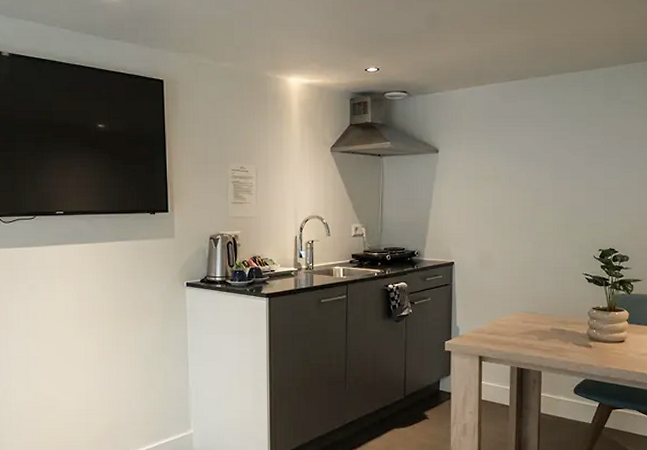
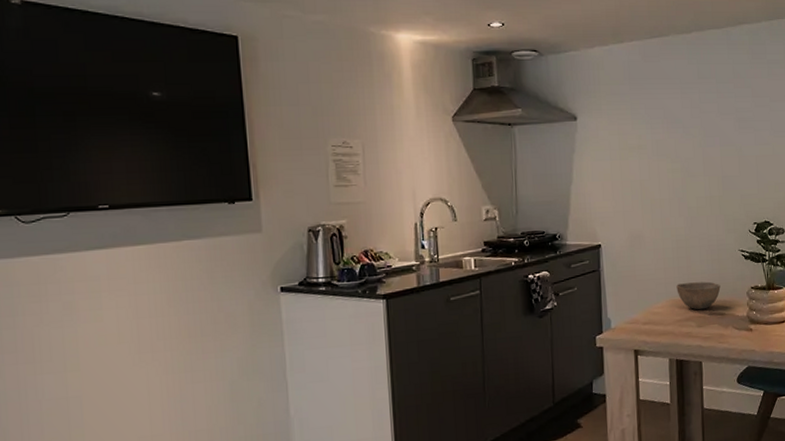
bowl: none [521,300,563,325] -> present [676,281,721,310]

